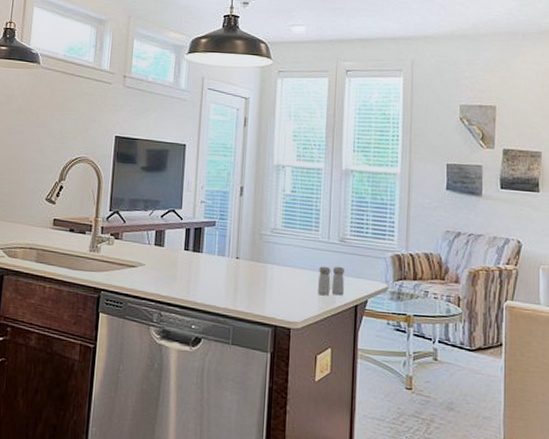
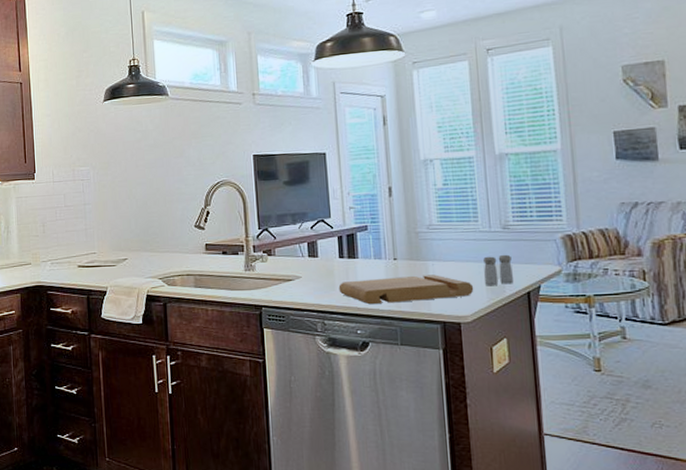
cutting board: none [179,274,307,303] -> present [338,274,474,305]

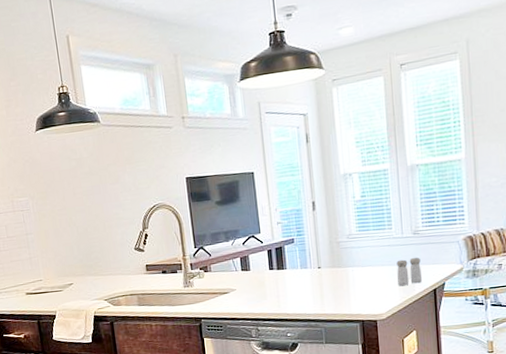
cutting board: present [338,274,474,305] -> none [269,279,388,310]

